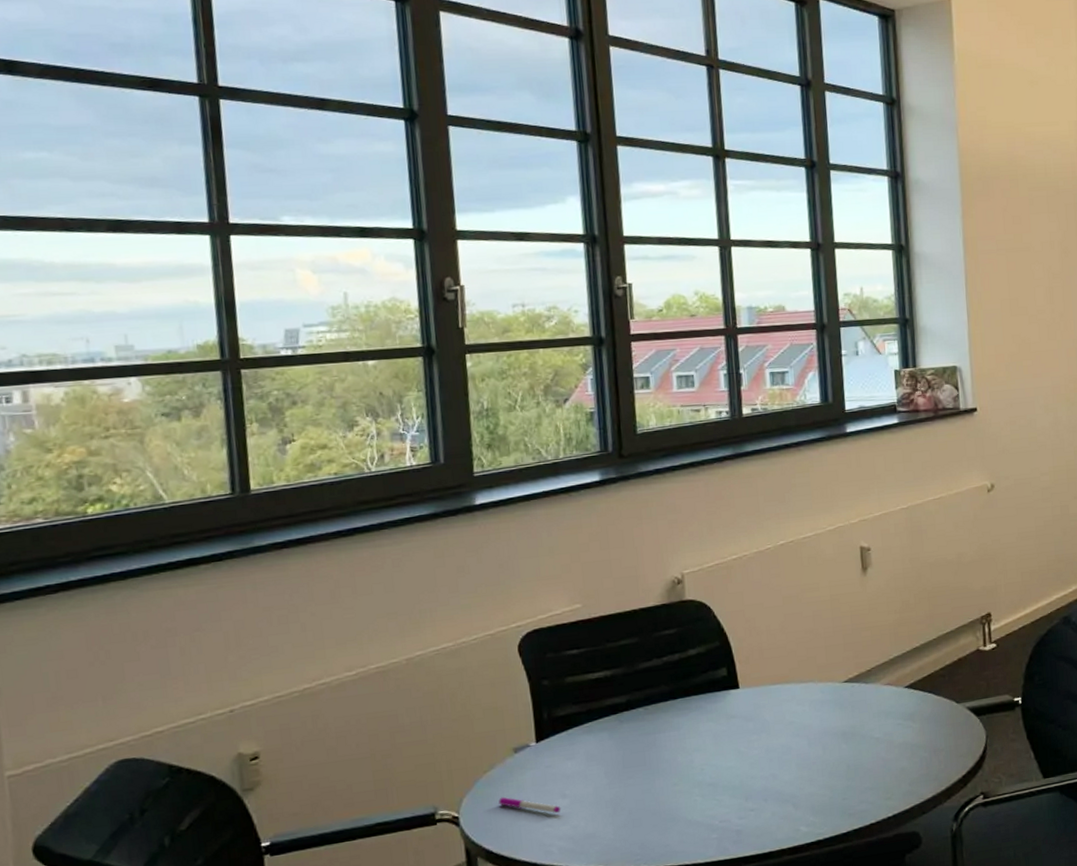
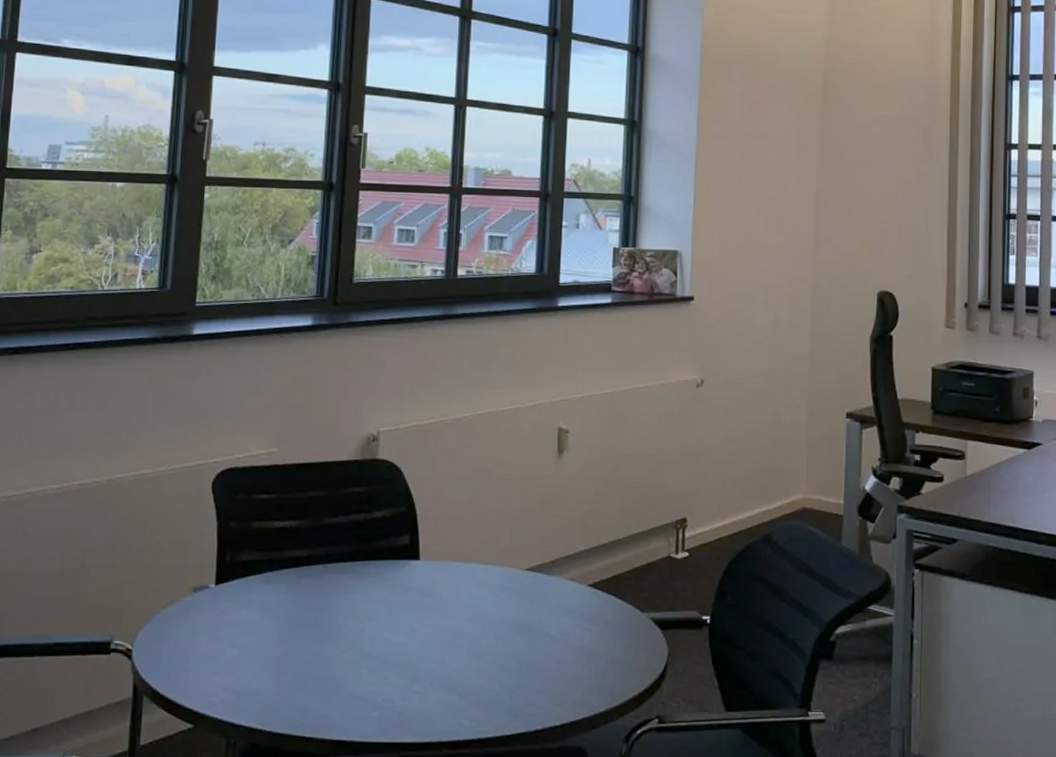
pen: present [499,796,561,814] -> none [172,636,230,663]

